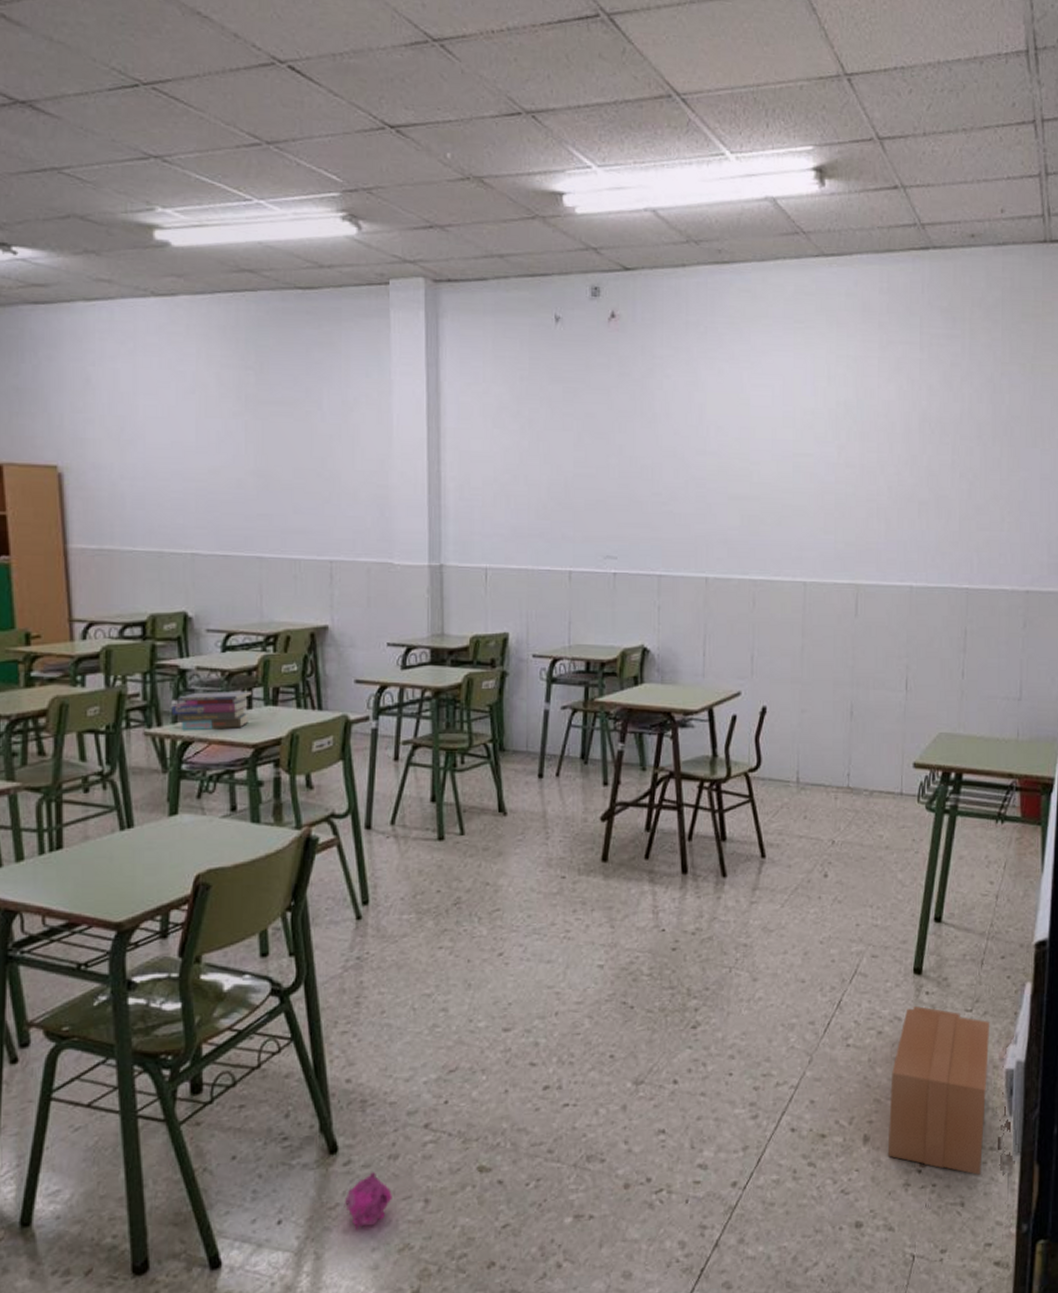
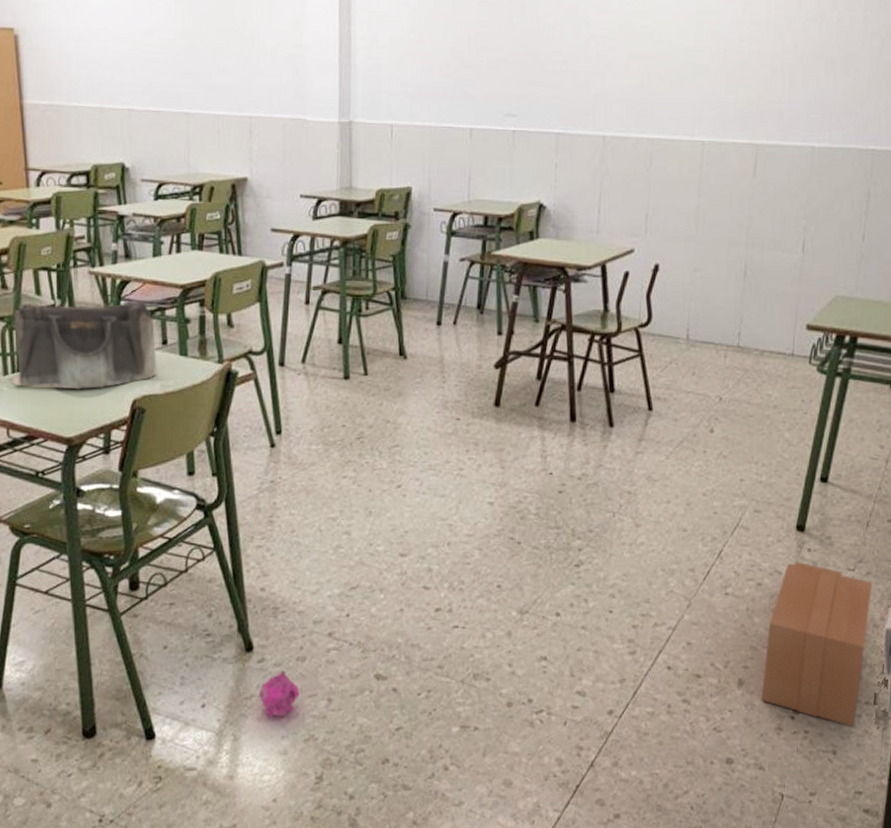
saddlebag: none [50,765,225,867] -> present [12,302,157,390]
books: present [171,691,253,731] -> none [111,236,181,272]

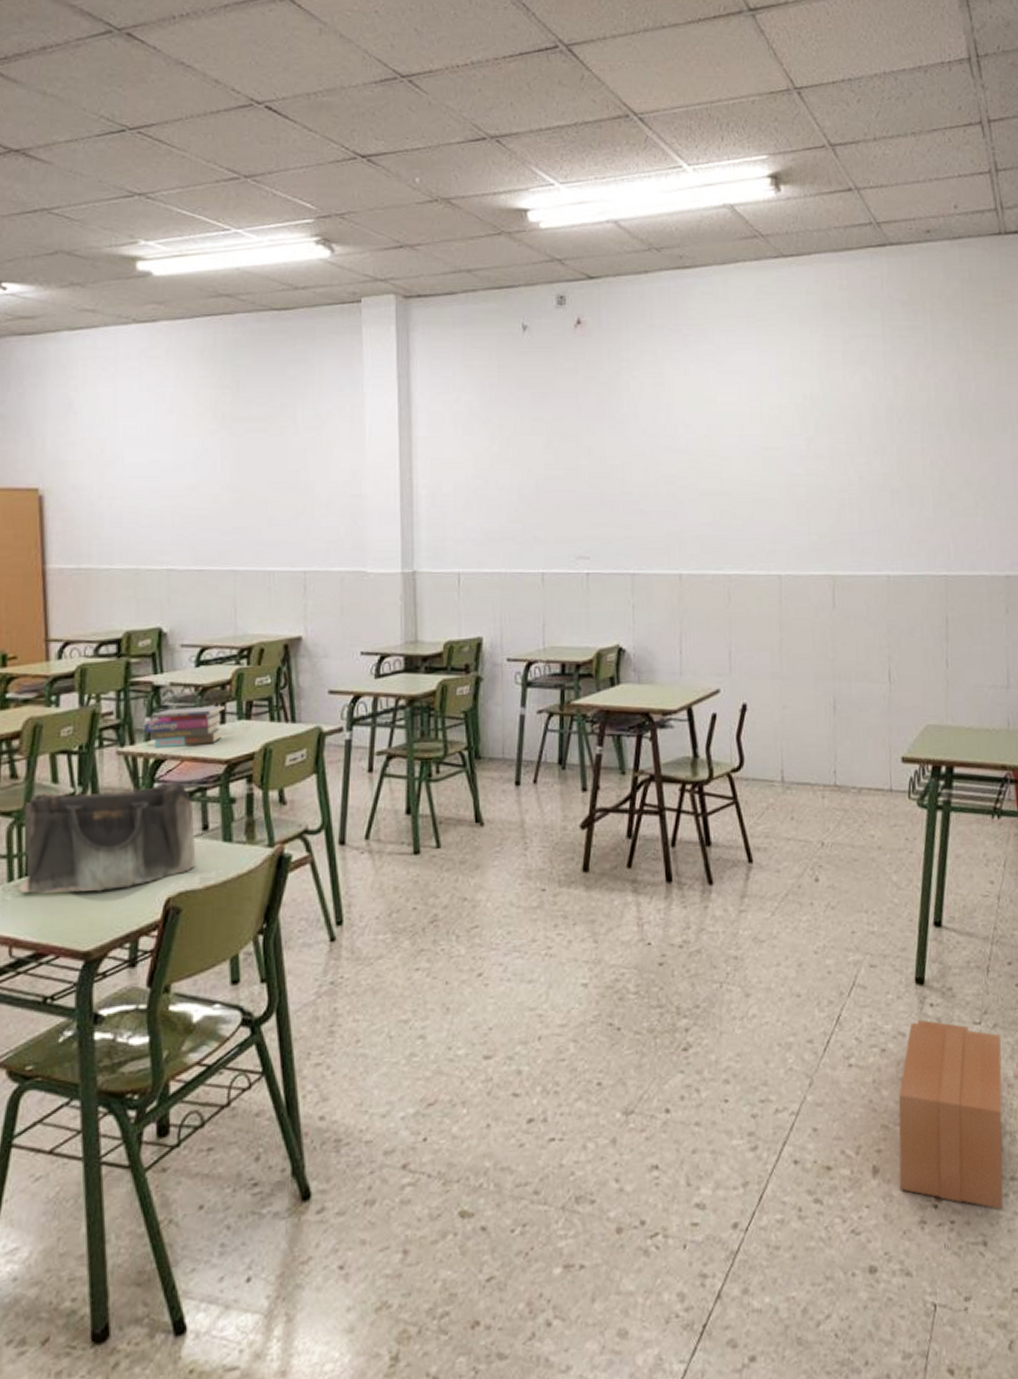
books: none [111,236,181,272] -> present [144,705,226,749]
crumpled paper: present [258,670,300,720] -> none [317,1220,369,1288]

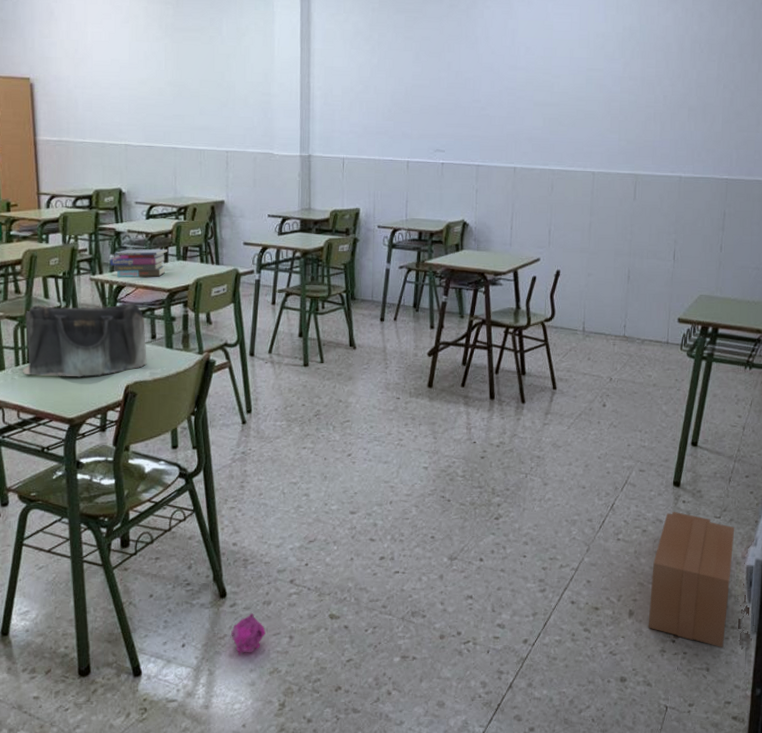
crumpled paper: none [317,1220,369,1288] -> present [230,613,266,656]

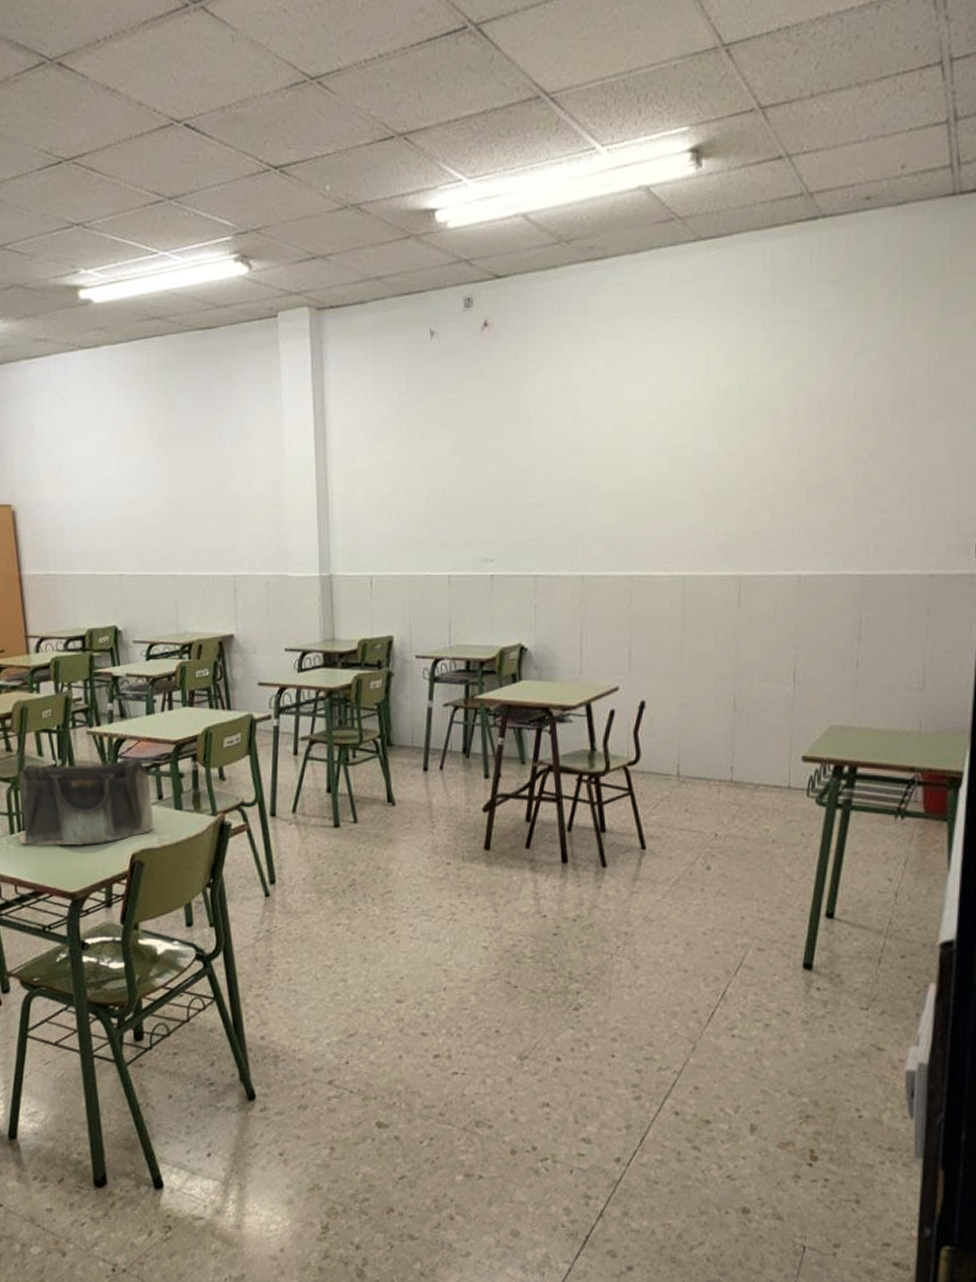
books: present [109,248,168,278] -> none [107,694,173,730]
crumpled paper: present [230,613,266,656] -> none [262,1119,303,1169]
cardboard box: present [648,512,735,647] -> none [776,1002,889,1174]

